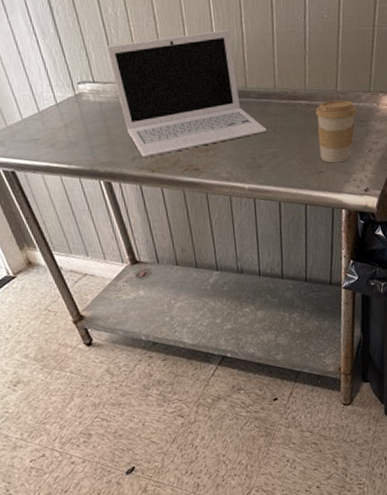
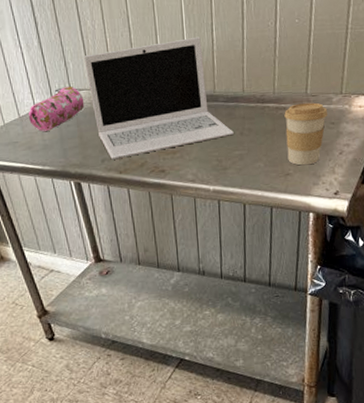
pencil case: none [48,79,111,127] -> present [28,87,84,131]

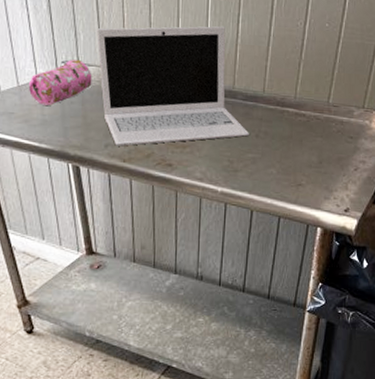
coffee cup: present [284,102,327,166] -> none [302,112,347,178]

